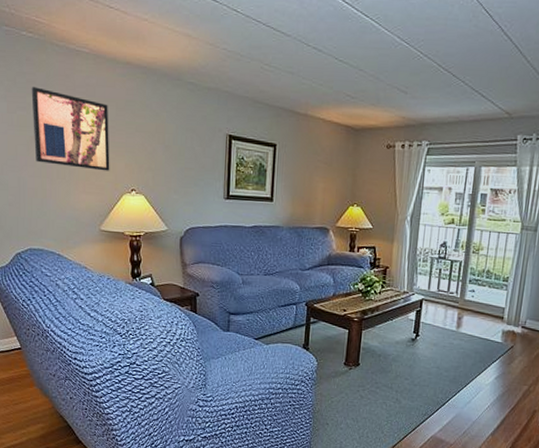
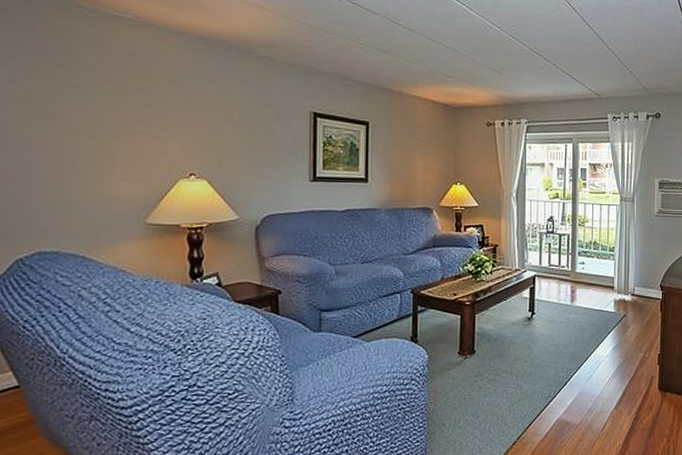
wall art: present [31,87,110,171] -> none [47,54,160,153]

